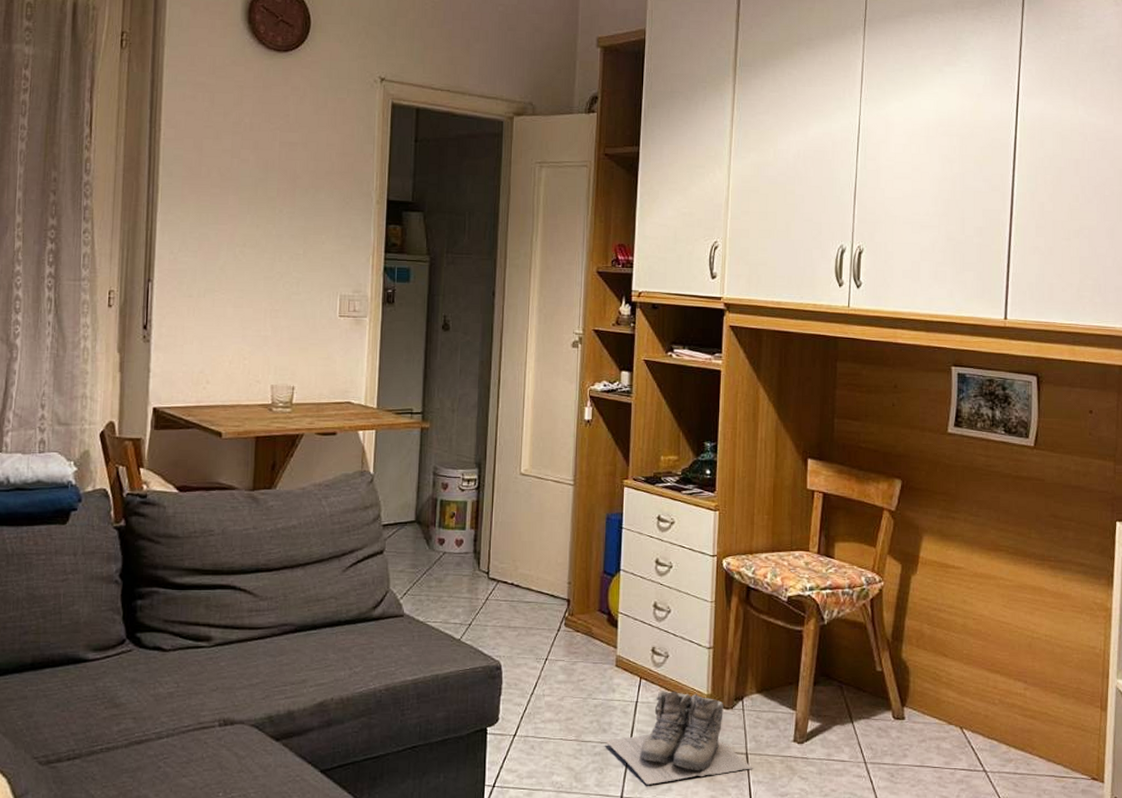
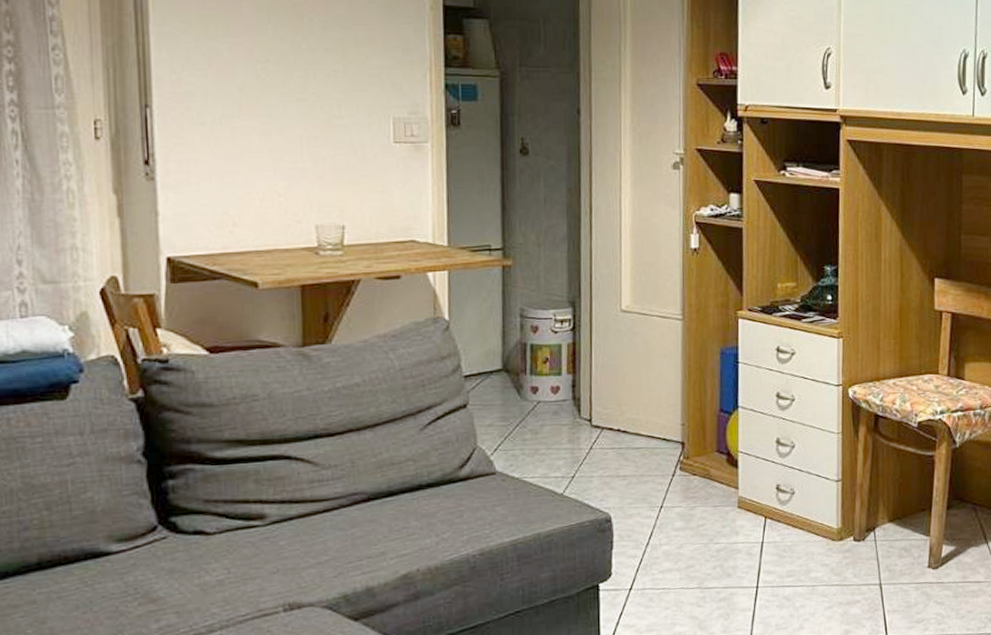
boots: present [605,690,753,785] -> none [730,528,887,626]

